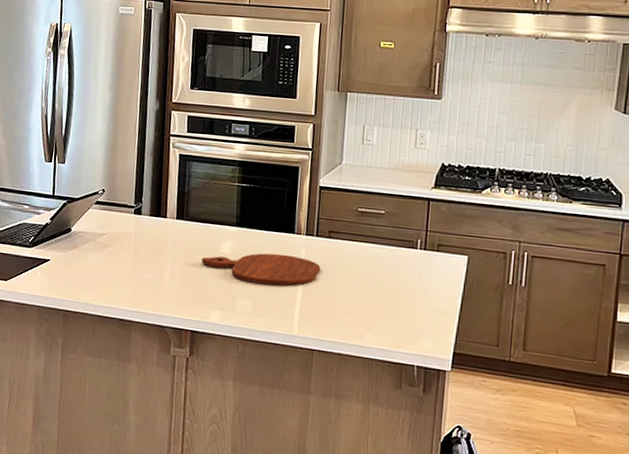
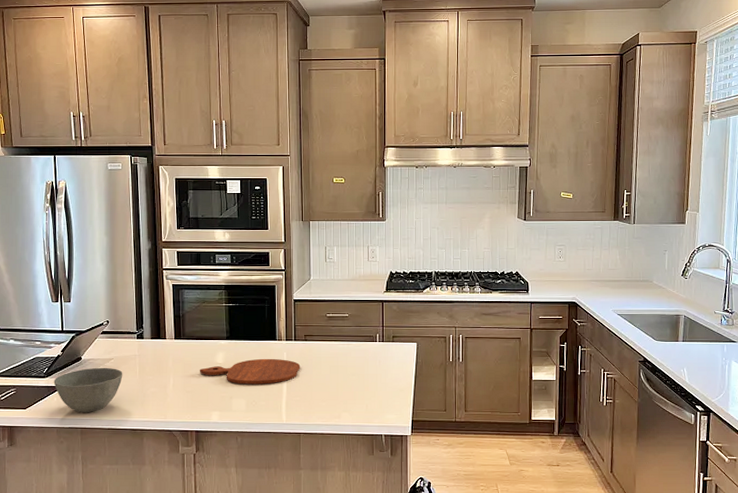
bowl: none [39,242,115,294] -> present [53,367,123,413]

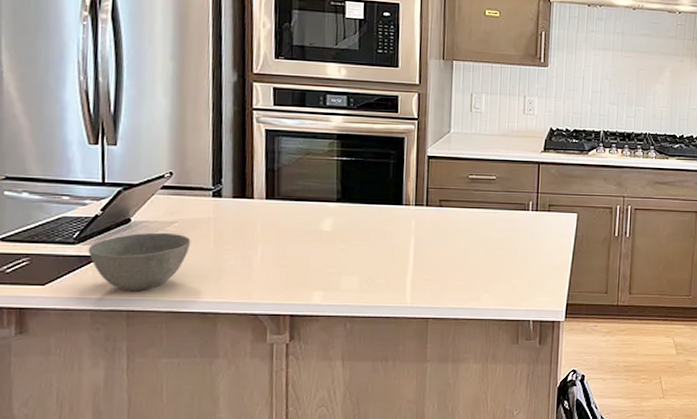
cutting board: present [199,358,301,385] -> none [298,226,433,259]

